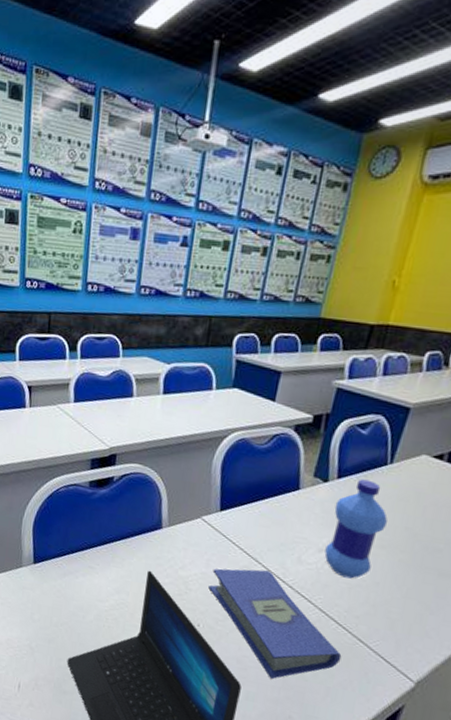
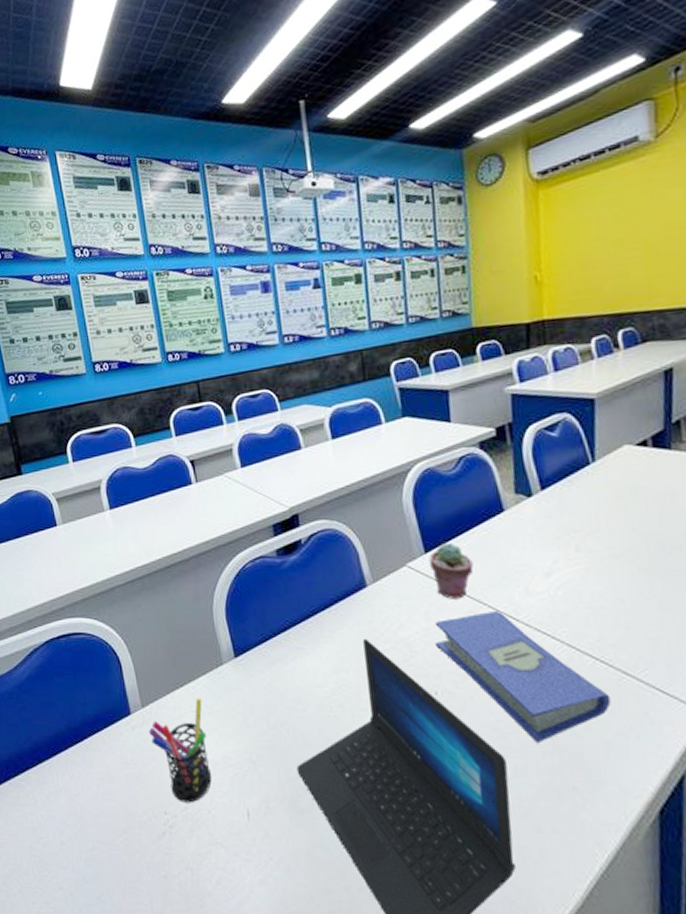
potted succulent: none [221,506,260,555] -> present [429,542,474,599]
water bottle: present [324,479,388,579] -> none [547,484,611,601]

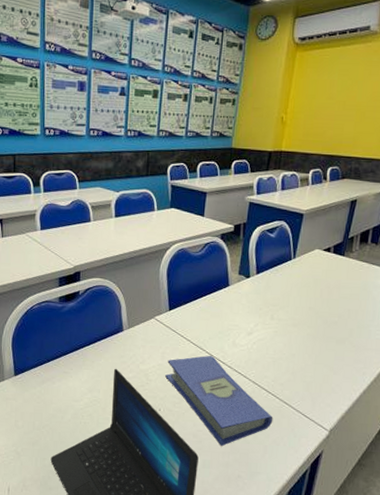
potted succulent: present [429,542,474,599] -> none [171,304,201,345]

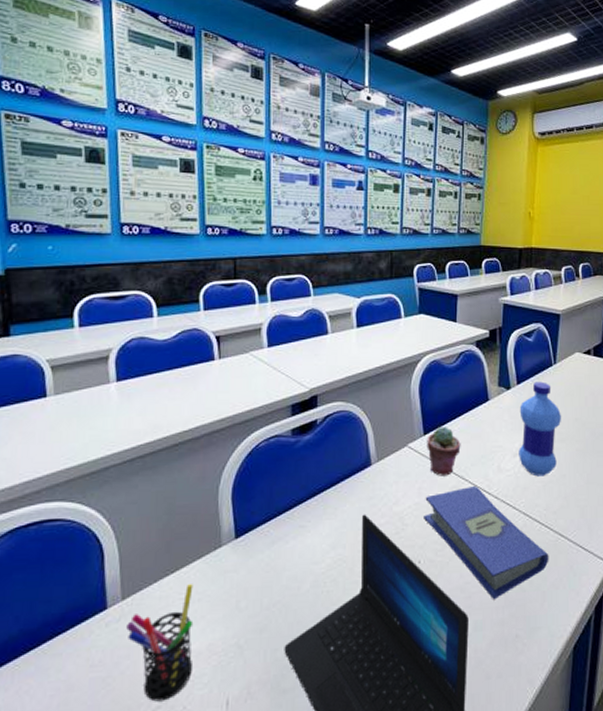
potted succulent: none [171,304,201,345] -> present [427,425,461,476]
water bottle: none [253,273,296,354] -> present [519,381,561,477]

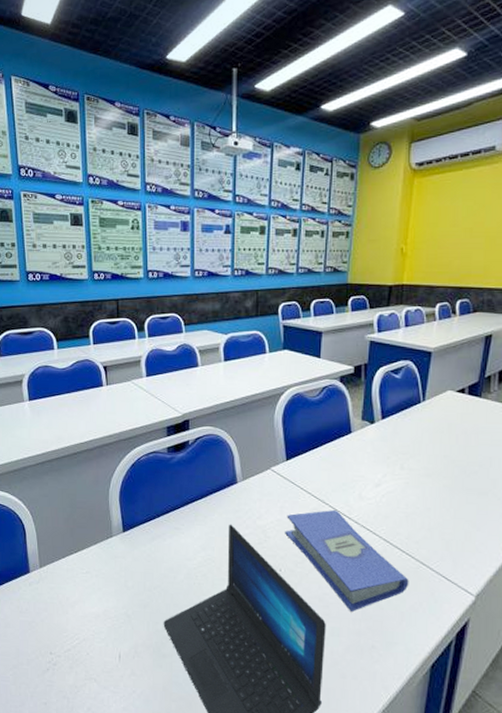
pen holder: present [126,584,194,702] -> none [44,563,93,646]
potted succulent: present [427,425,461,476] -> none [289,453,322,499]
water bottle: present [519,381,561,477] -> none [381,417,428,508]

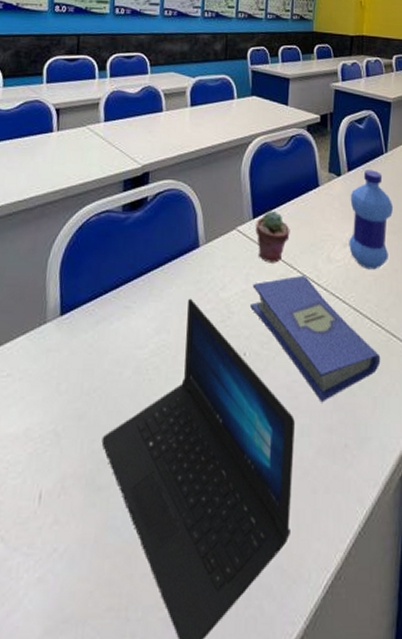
potted succulent: none [289,453,322,499] -> present [255,210,290,263]
water bottle: none [381,417,428,508] -> present [349,169,393,270]

